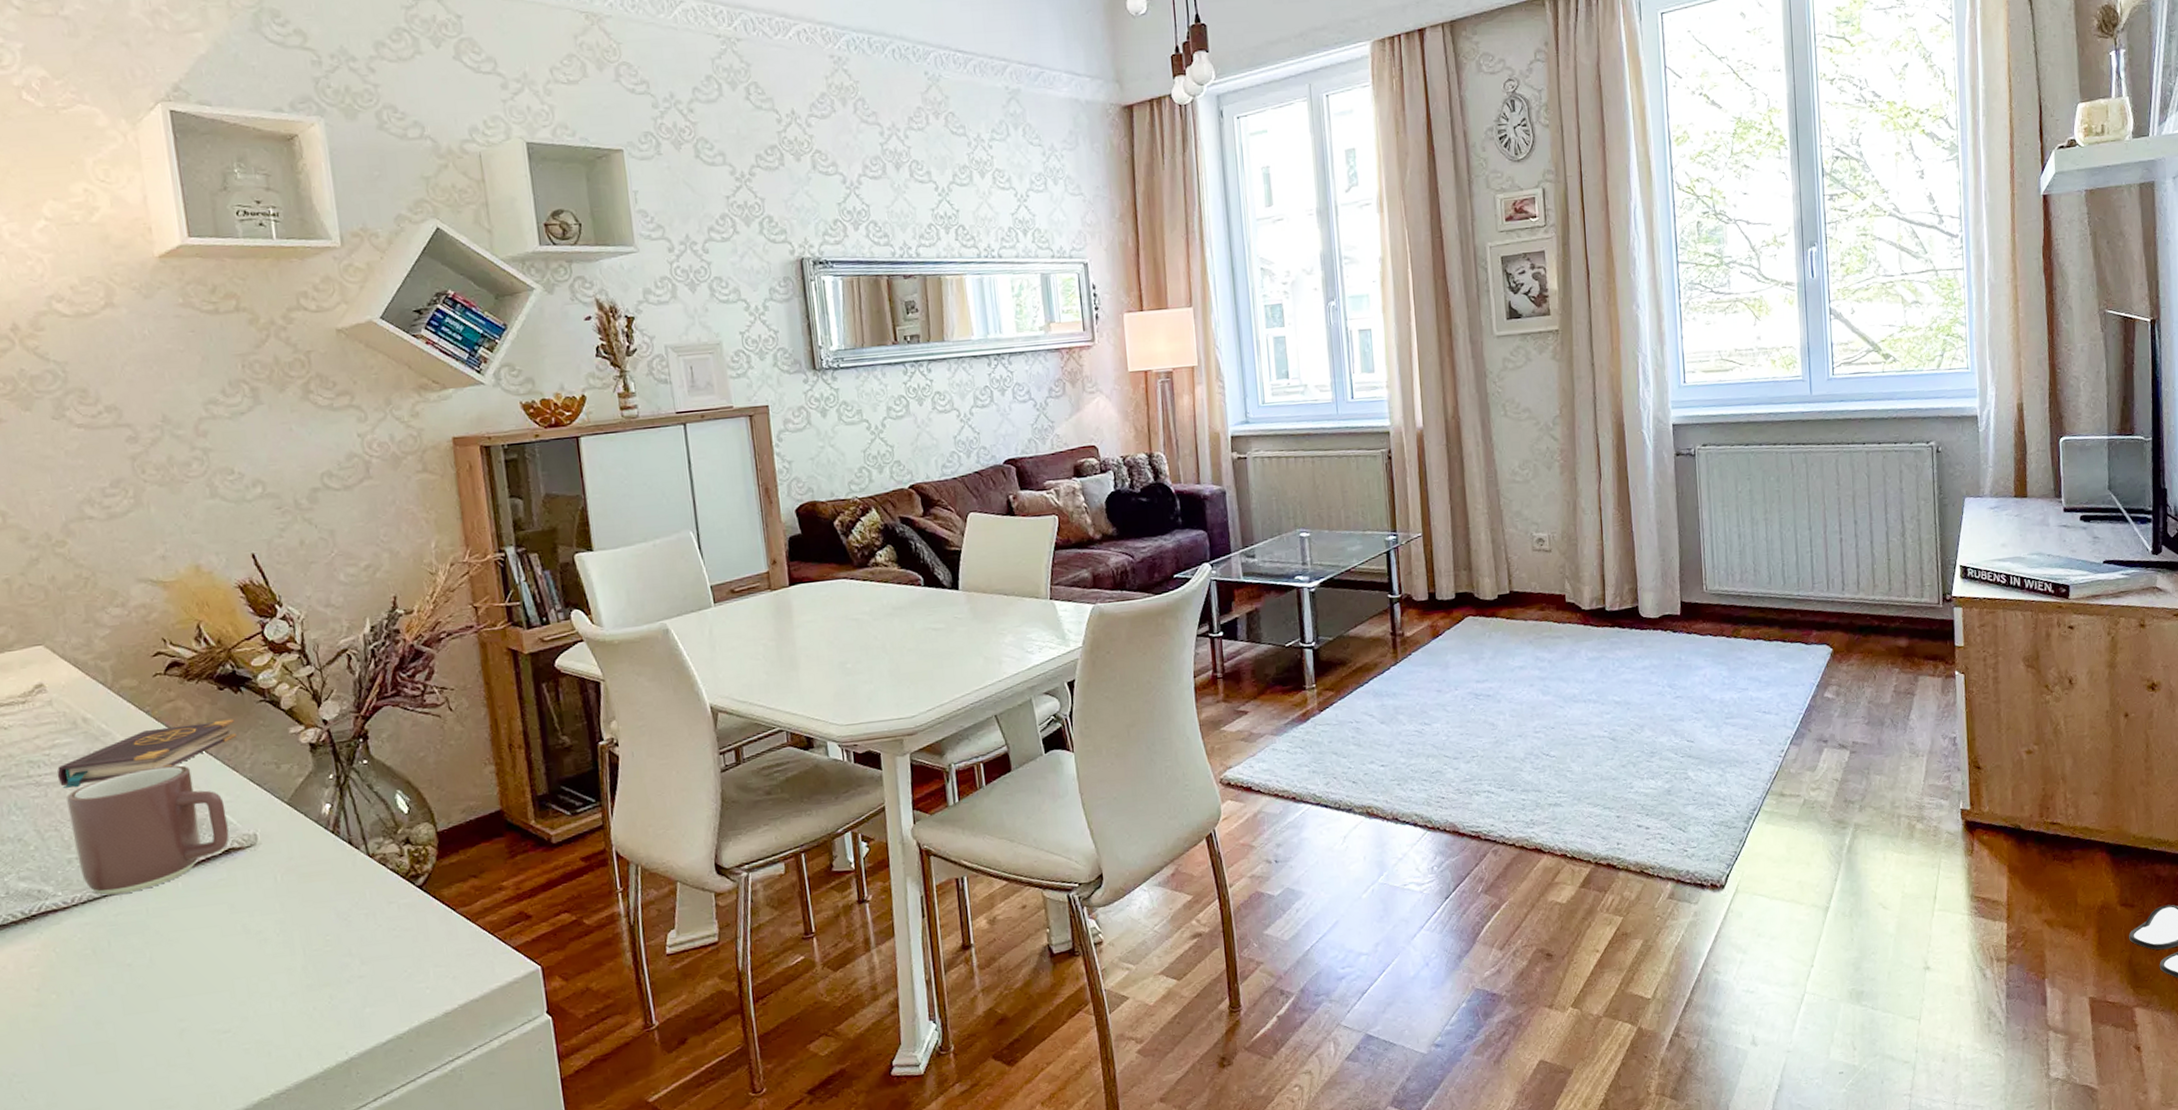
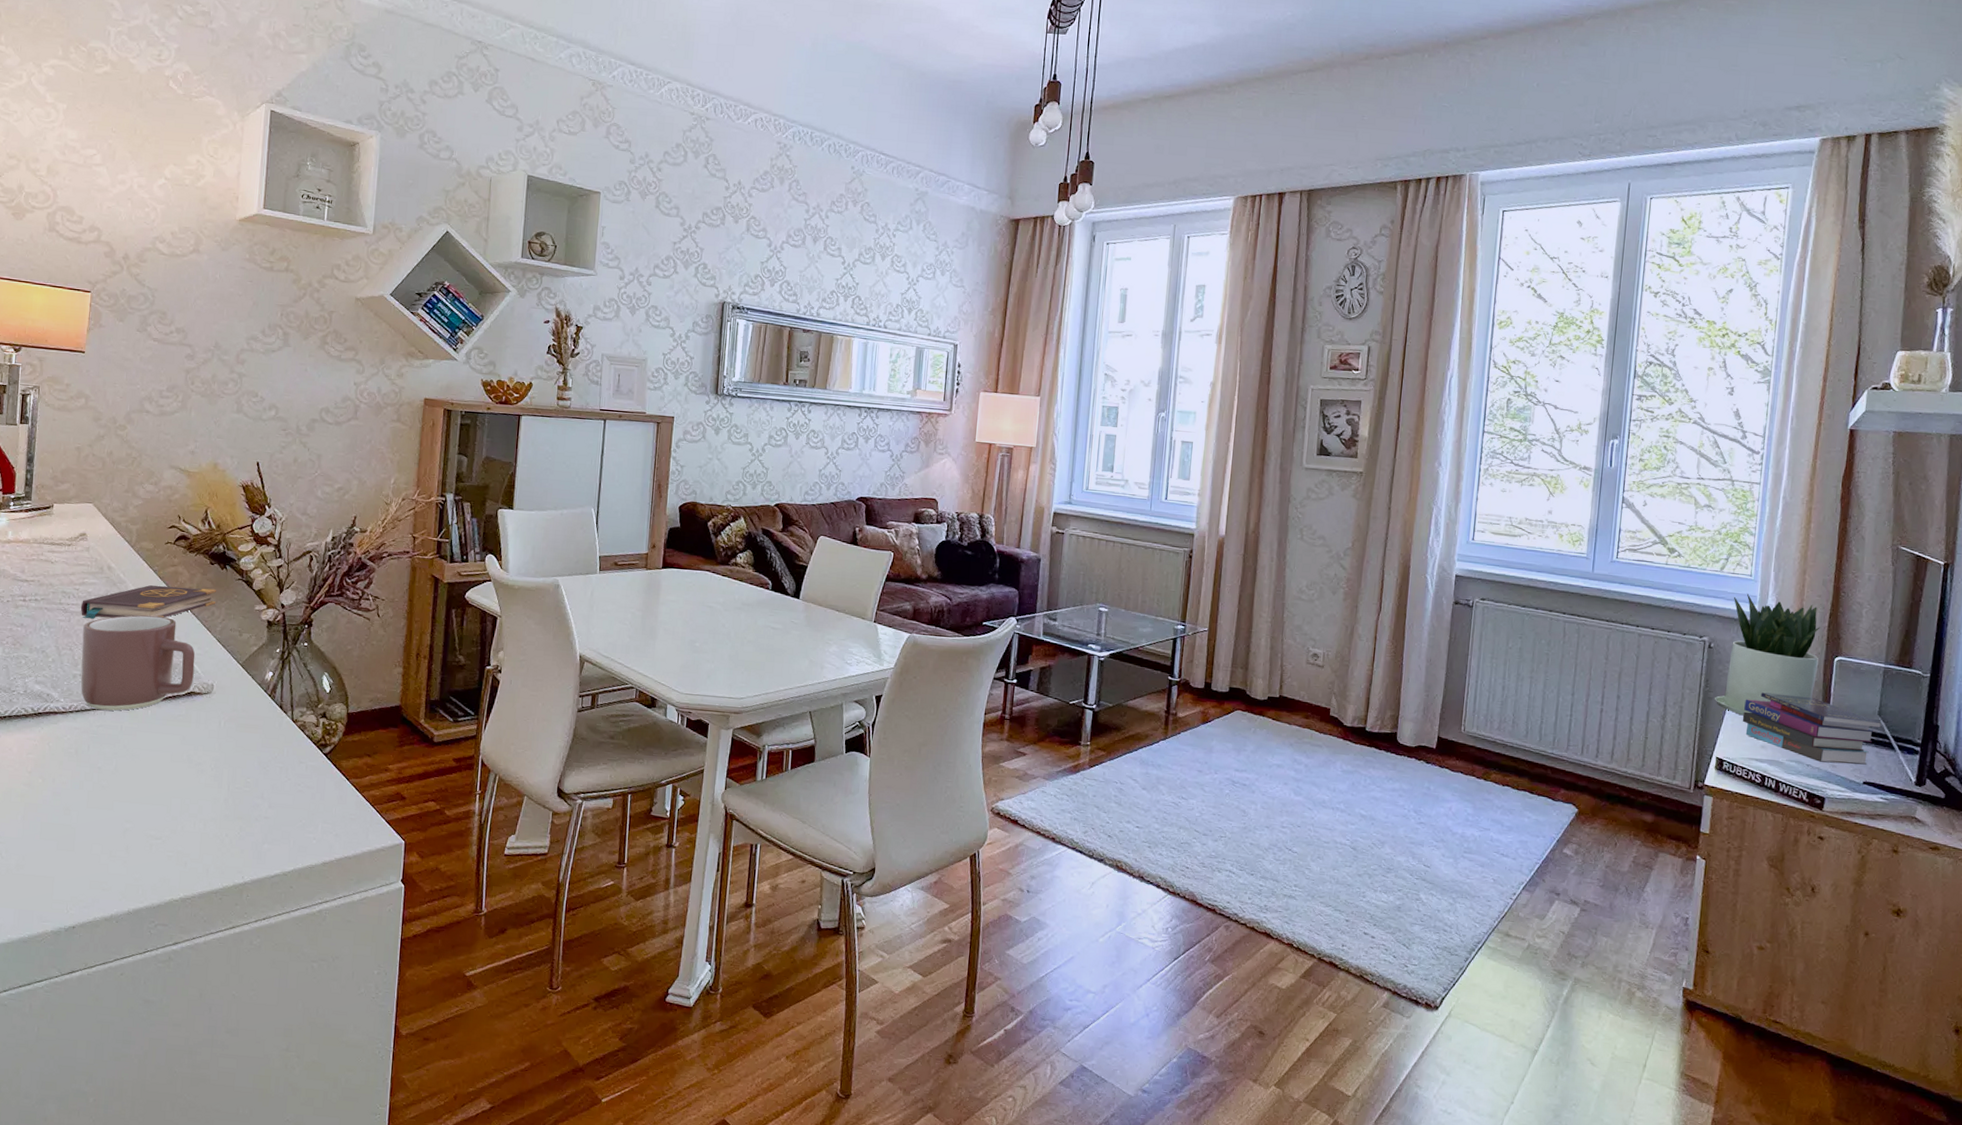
planter: none [1949,387,2045,517] -> present [1714,594,1820,716]
books: none [1979,484,2112,550] -> present [1742,692,1881,765]

